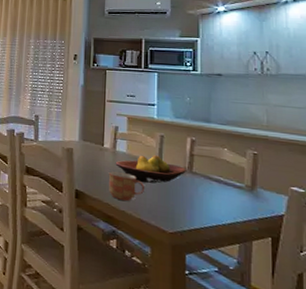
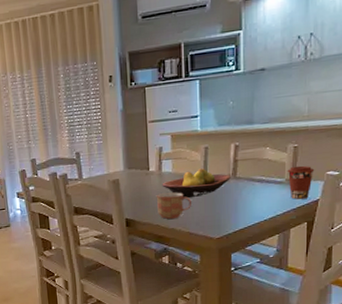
coffee cup: none [246,173,277,211] -> present [287,165,315,199]

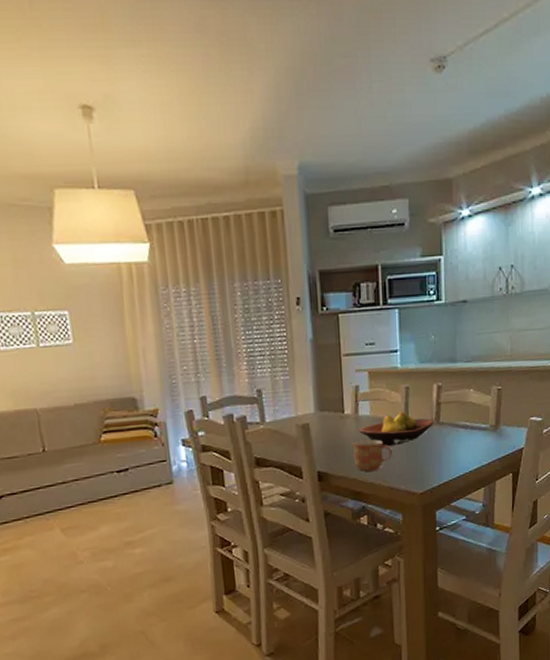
coffee cup: present [287,165,315,199] -> none [491,410,519,448]

